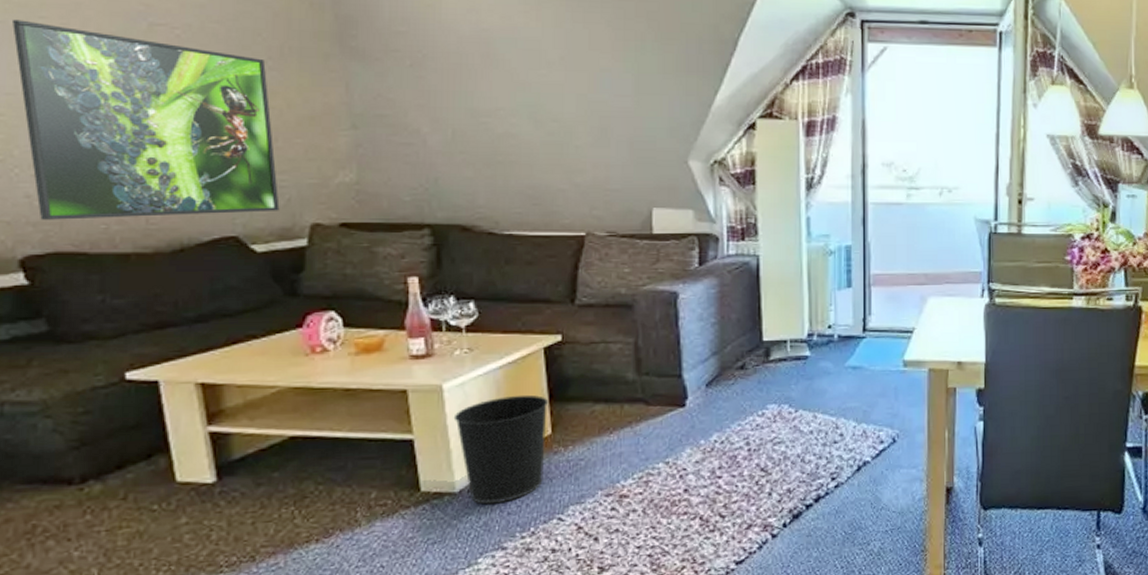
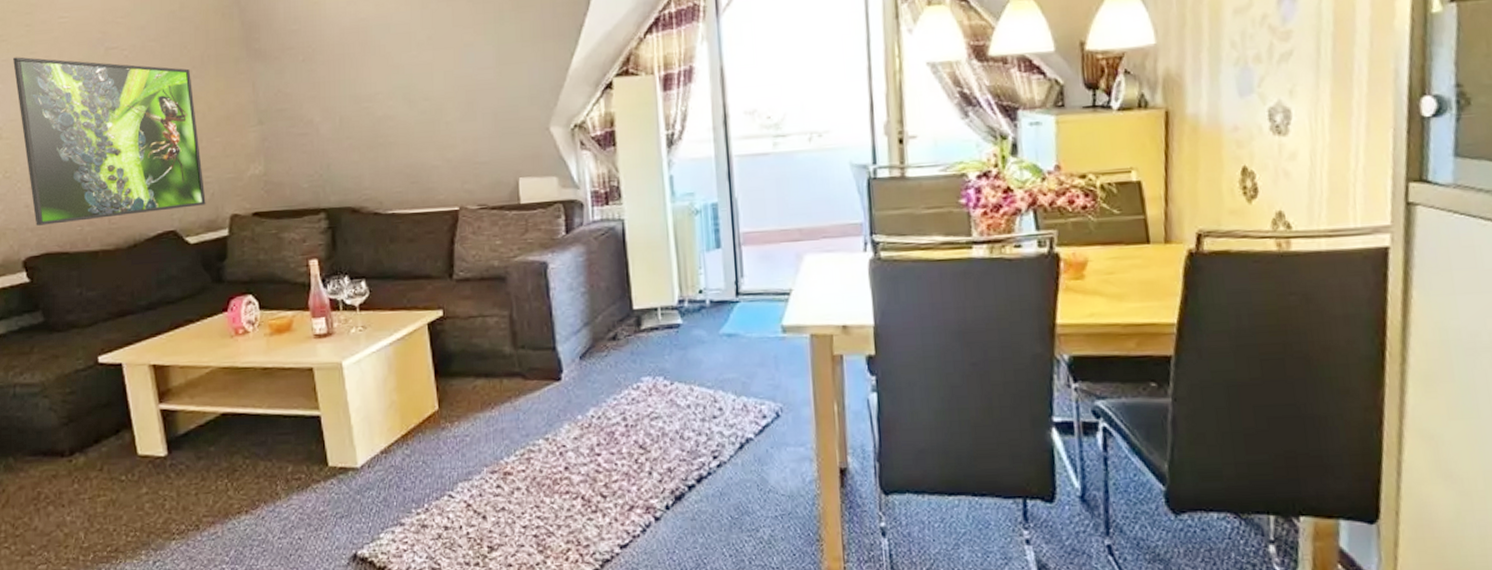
wastebasket: present [453,394,549,505] -> none [353,370,435,480]

